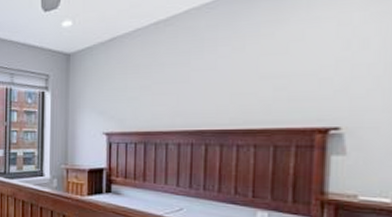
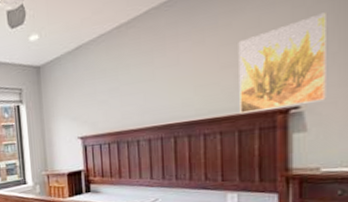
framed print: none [277,34,375,129] -> present [238,12,328,114]

